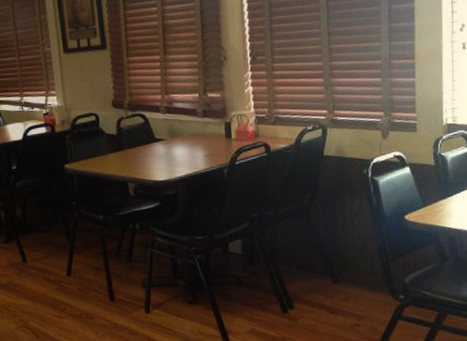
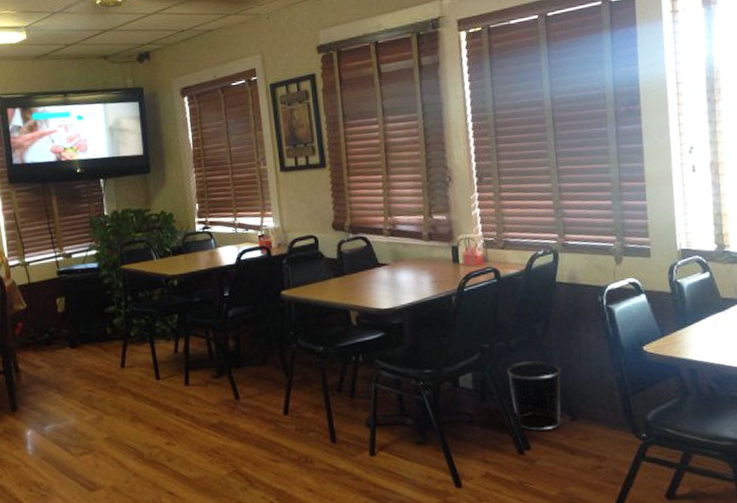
waste bin: none [273,229,325,293] -> present [506,361,562,432]

